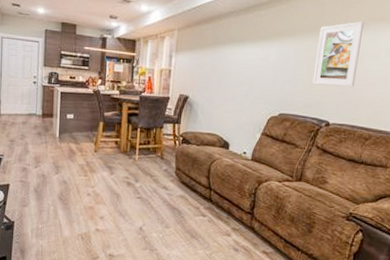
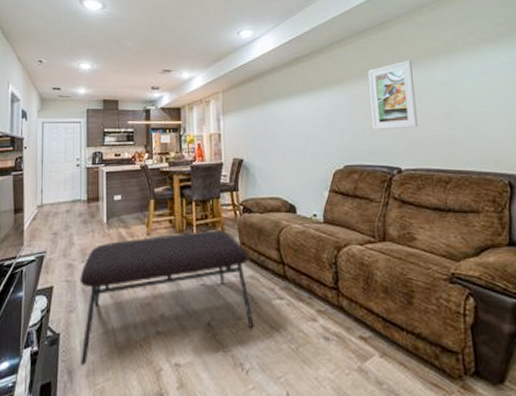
coffee table: none [31,154,182,247] -> present [80,231,254,365]

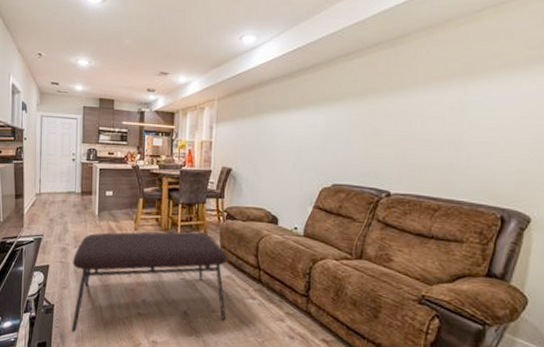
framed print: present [368,59,419,130] -> none [367,80,423,153]

